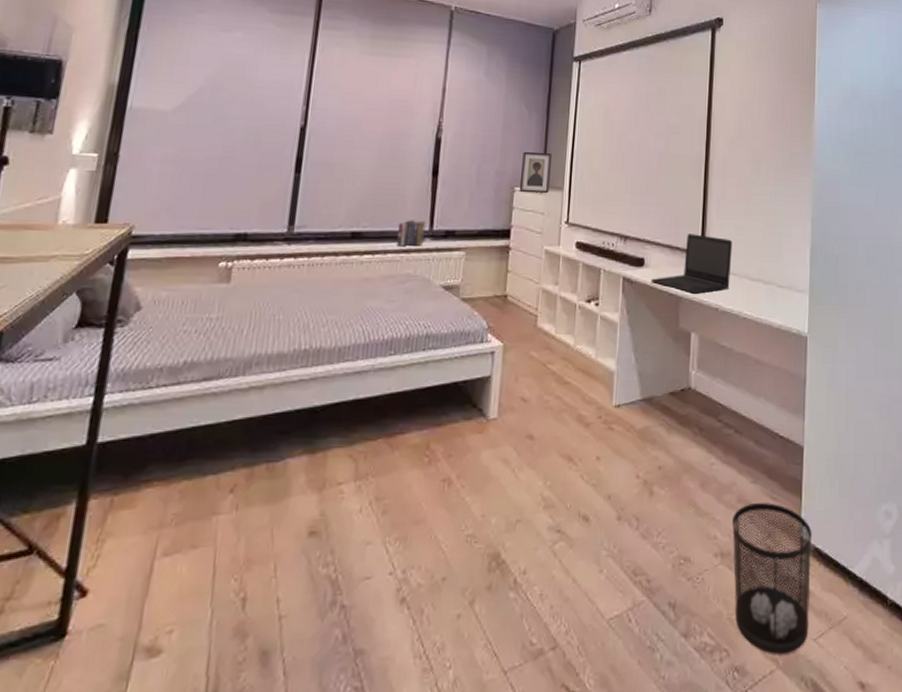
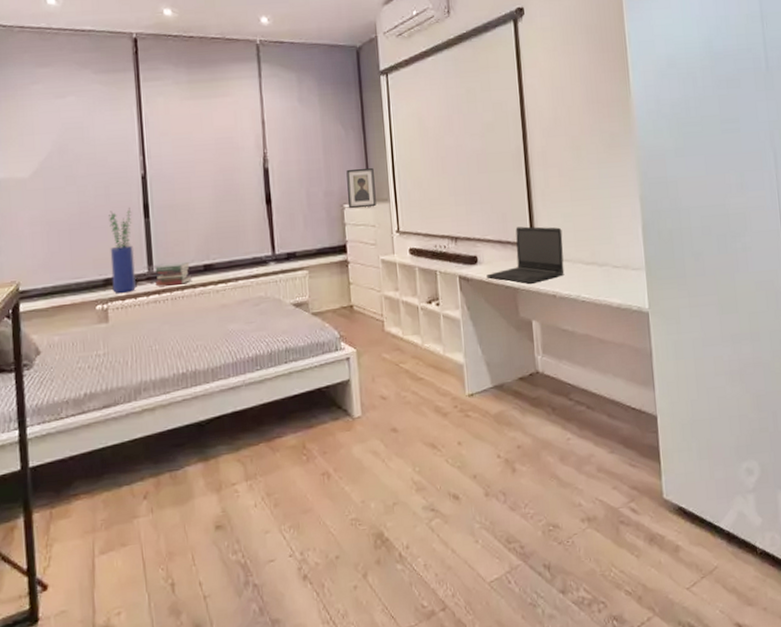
vase: none [242,159,282,251] -> present [109,208,136,293]
books: none [293,225,337,250] -> present [155,261,191,287]
books: present [397,220,426,247] -> none [244,246,269,273]
waste bin: present [732,503,812,654] -> none [594,470,681,603]

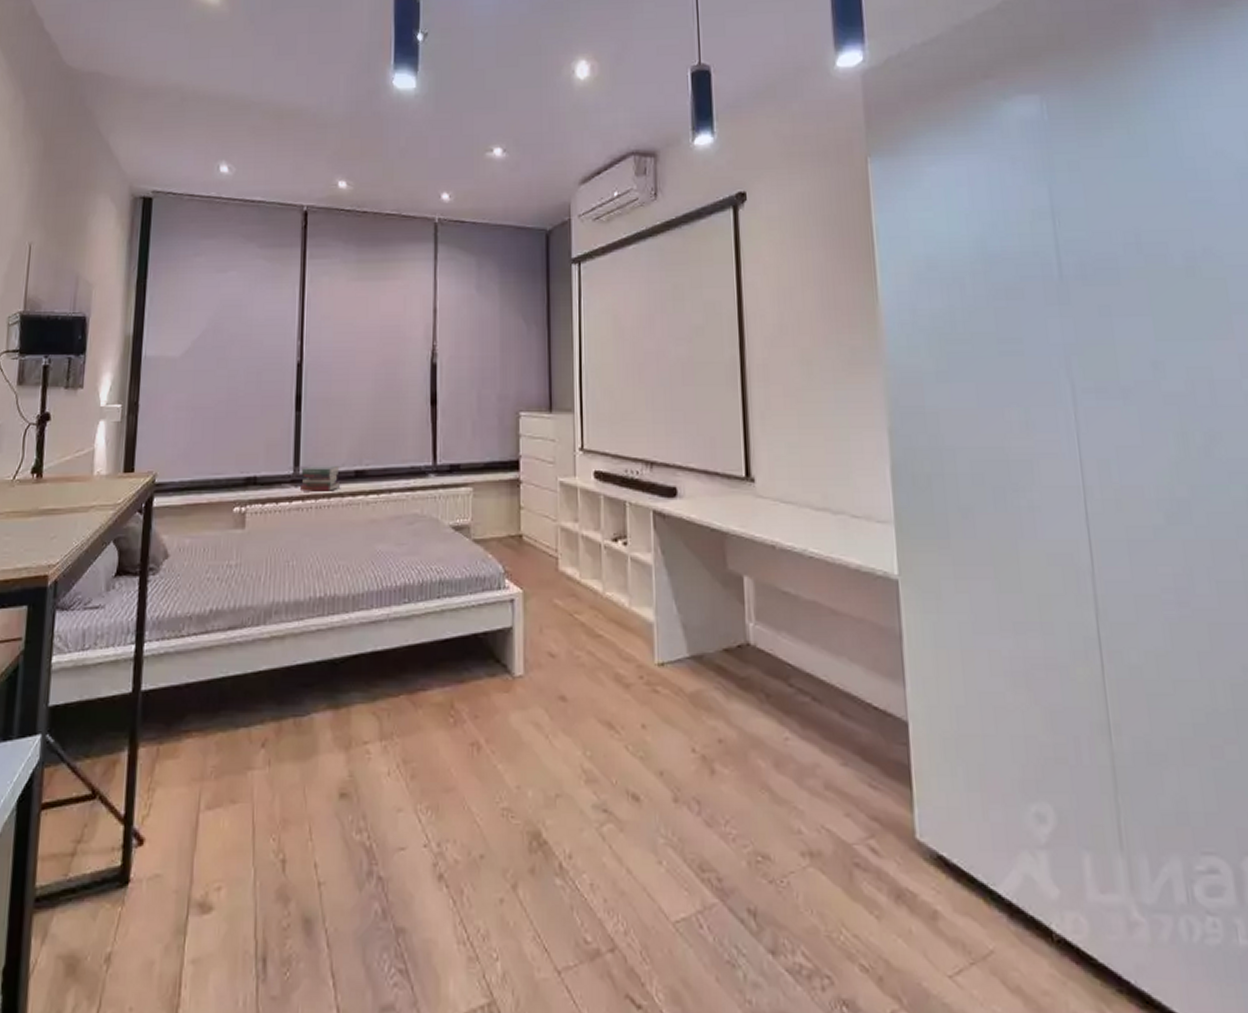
vase: present [109,208,136,293] -> none [253,398,283,495]
picture frame: present [346,167,376,209] -> none [524,370,558,418]
laptop: present [486,226,565,284] -> none [687,455,787,528]

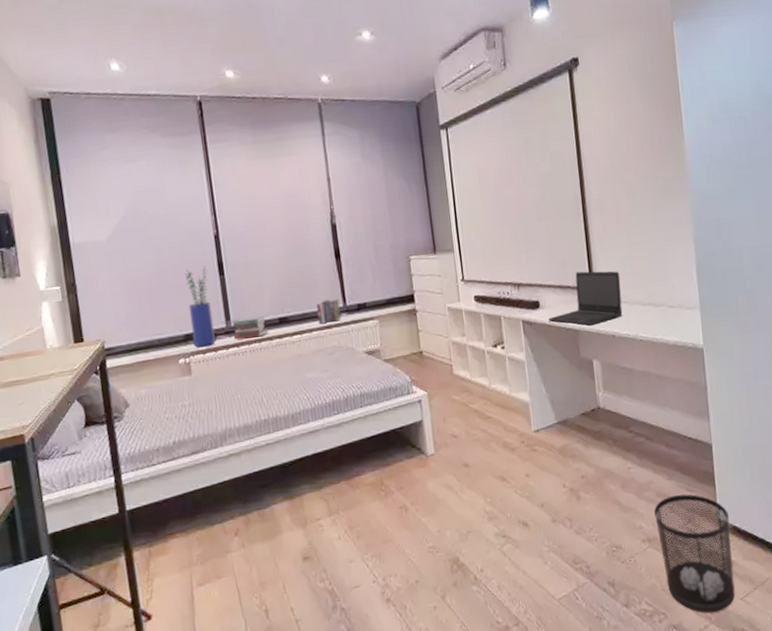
vase: none [253,398,283,495] -> present [185,266,215,348]
books: none [401,455,429,485] -> present [317,298,342,325]
laptop: none [687,455,787,528] -> present [548,271,623,326]
waste bin: none [820,792,940,990] -> present [654,494,735,613]

